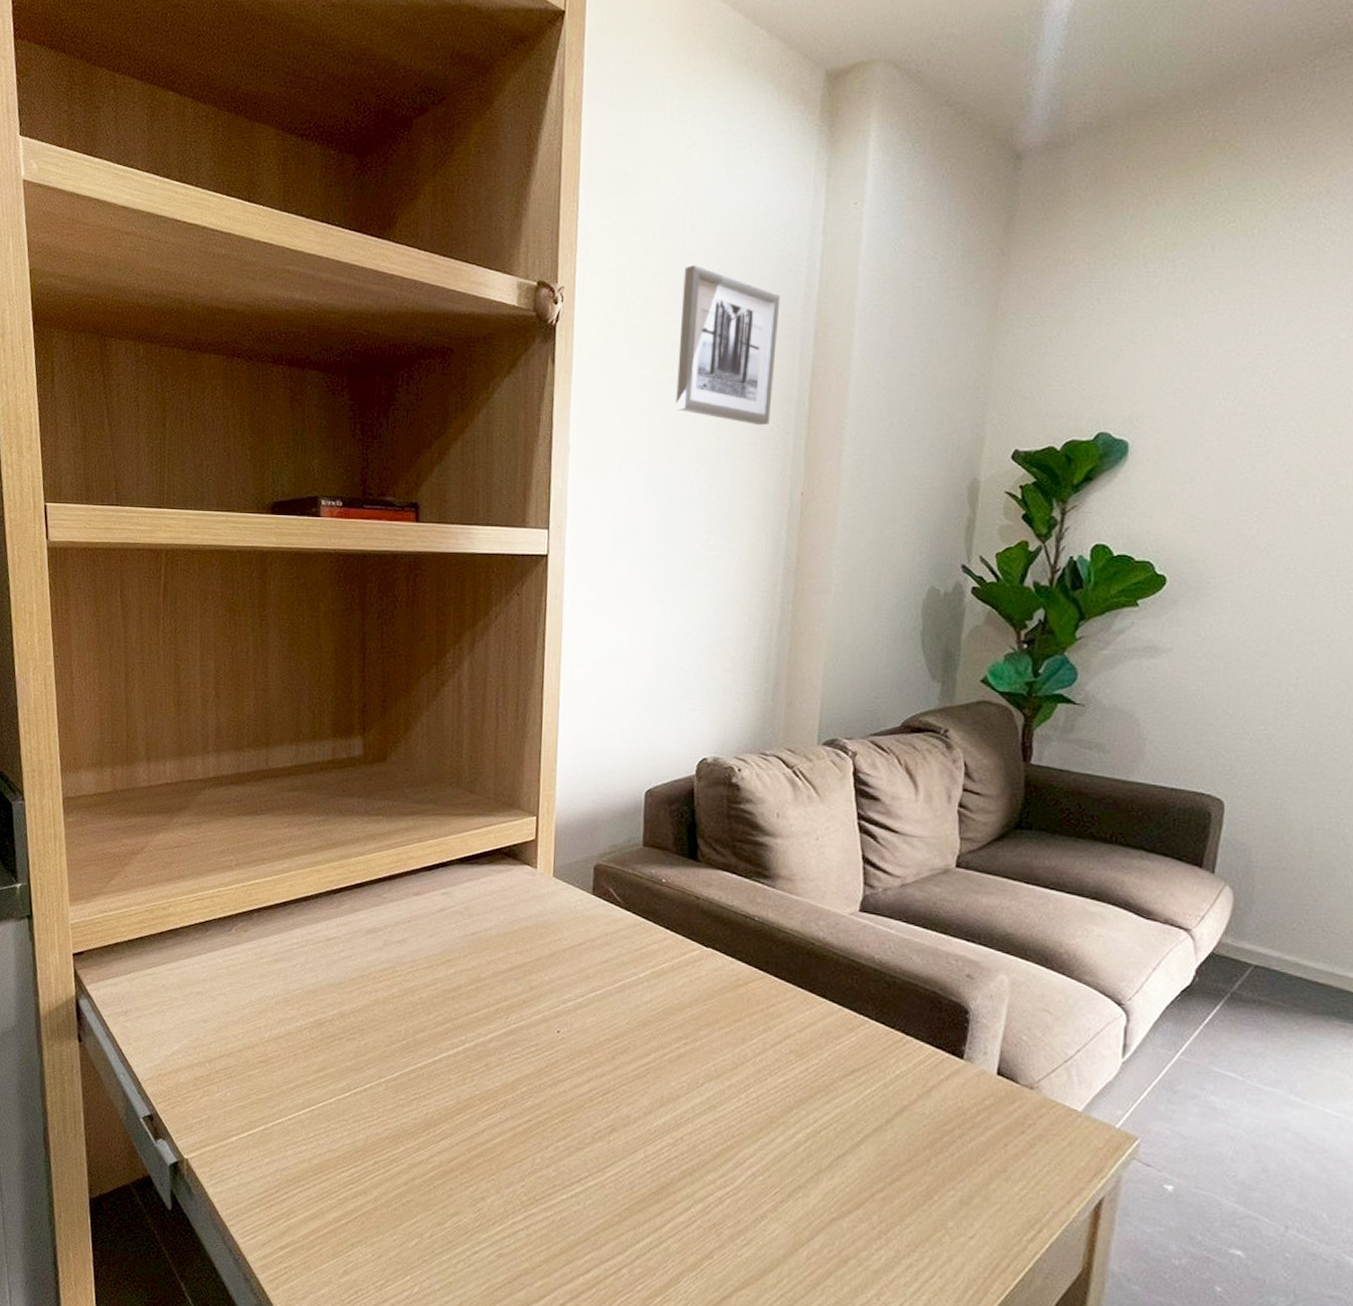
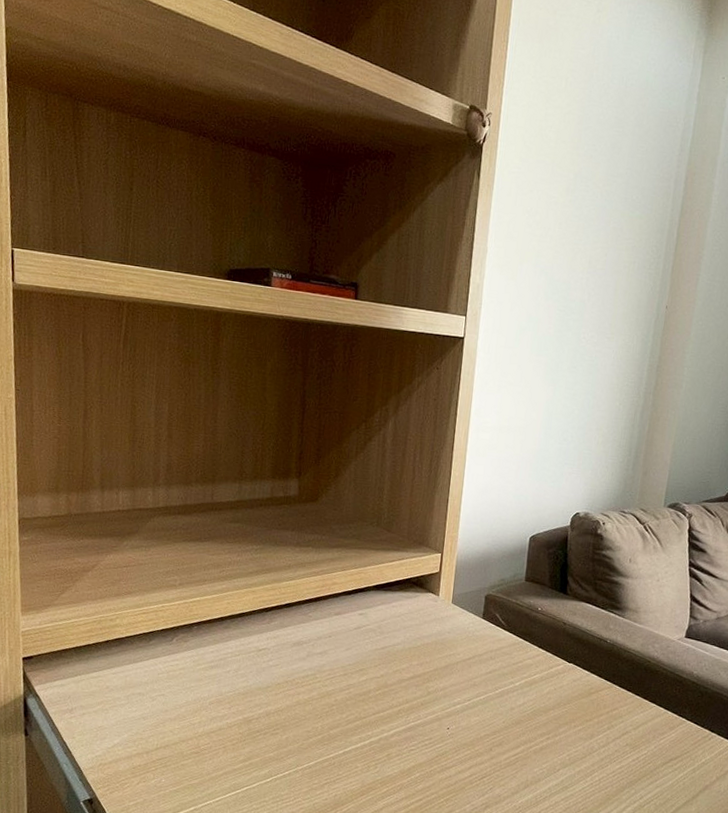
wall art: present [675,265,781,426] -> none [574,110,662,249]

